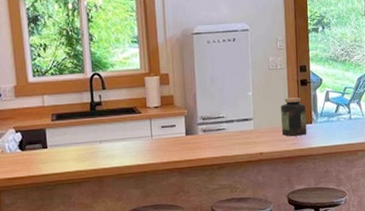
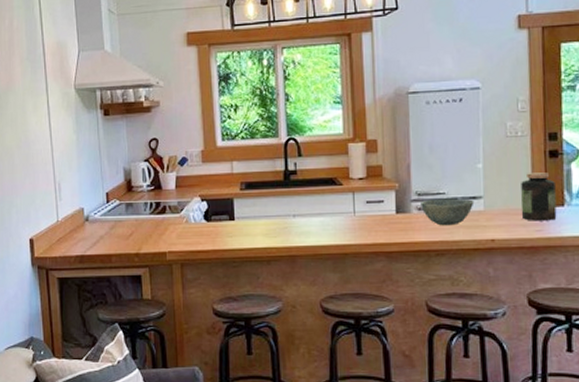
bowl: none [205,121,247,144] -> present [421,198,475,226]

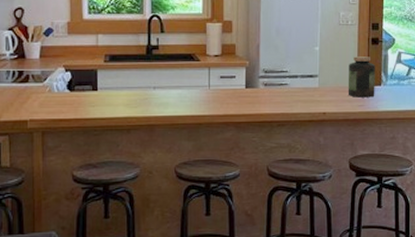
bowl: present [421,198,475,226] -> none [267,76,311,100]

